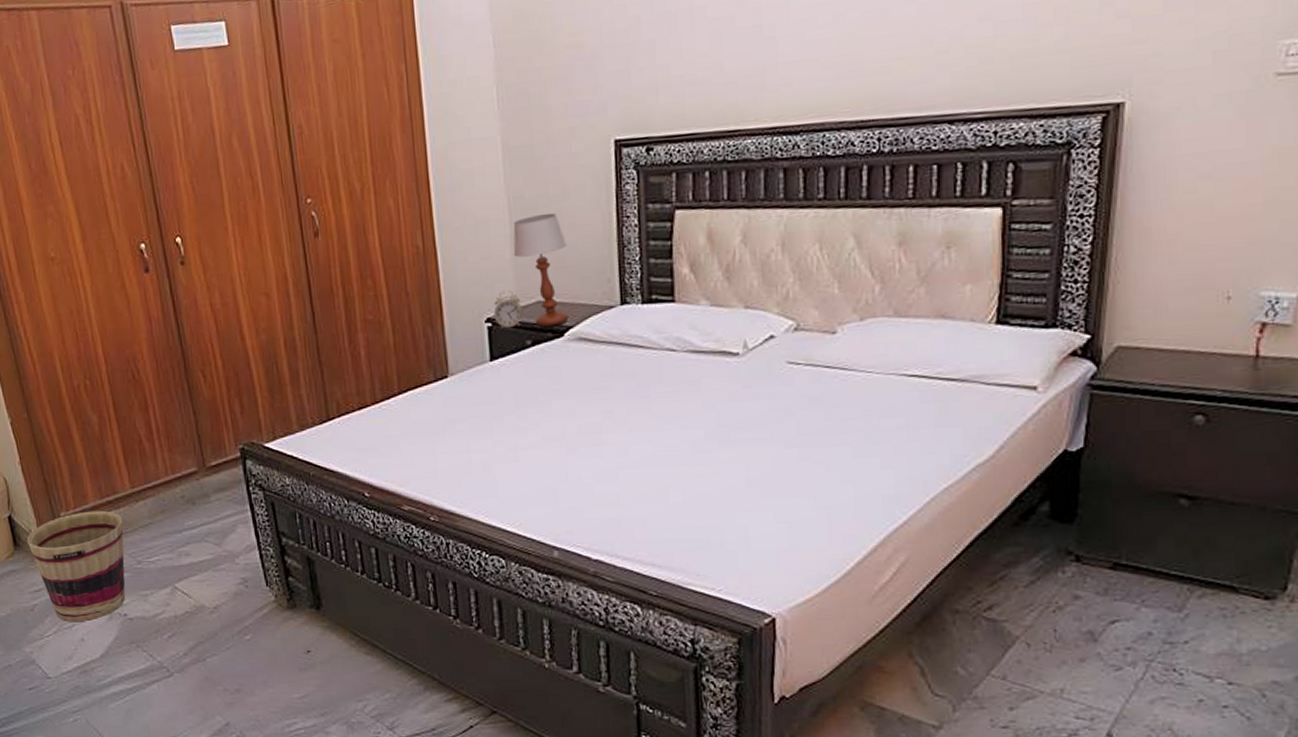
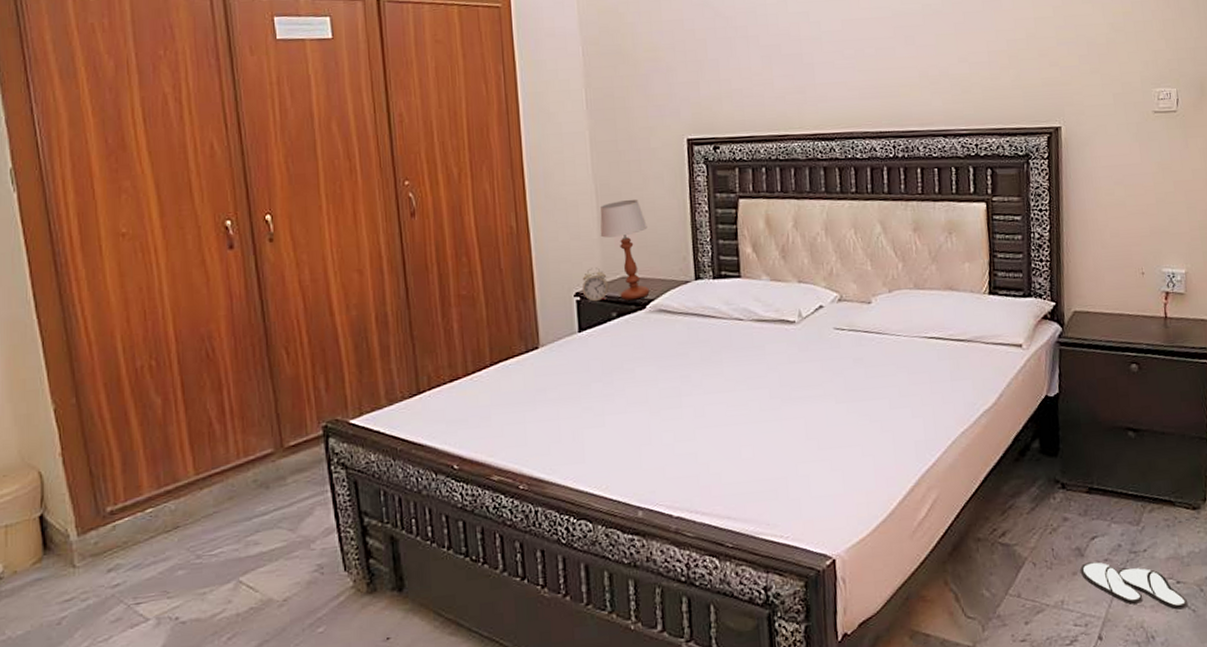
basket: present [26,510,126,622] -> none [60,501,183,634]
slippers: none [1092,649,1241,715] -> present [1081,562,1189,610]

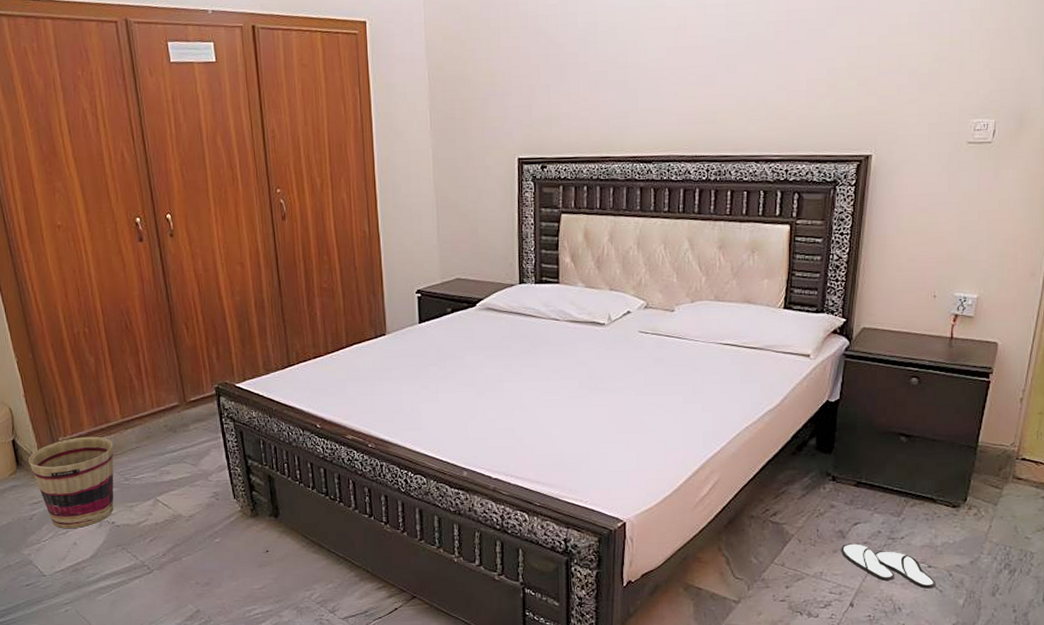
basket: none [60,501,183,634] -> present [28,436,114,529]
alarm clock: present [581,267,610,302] -> none [422,269,446,299]
table lamp: present [599,199,650,301] -> none [439,211,480,299]

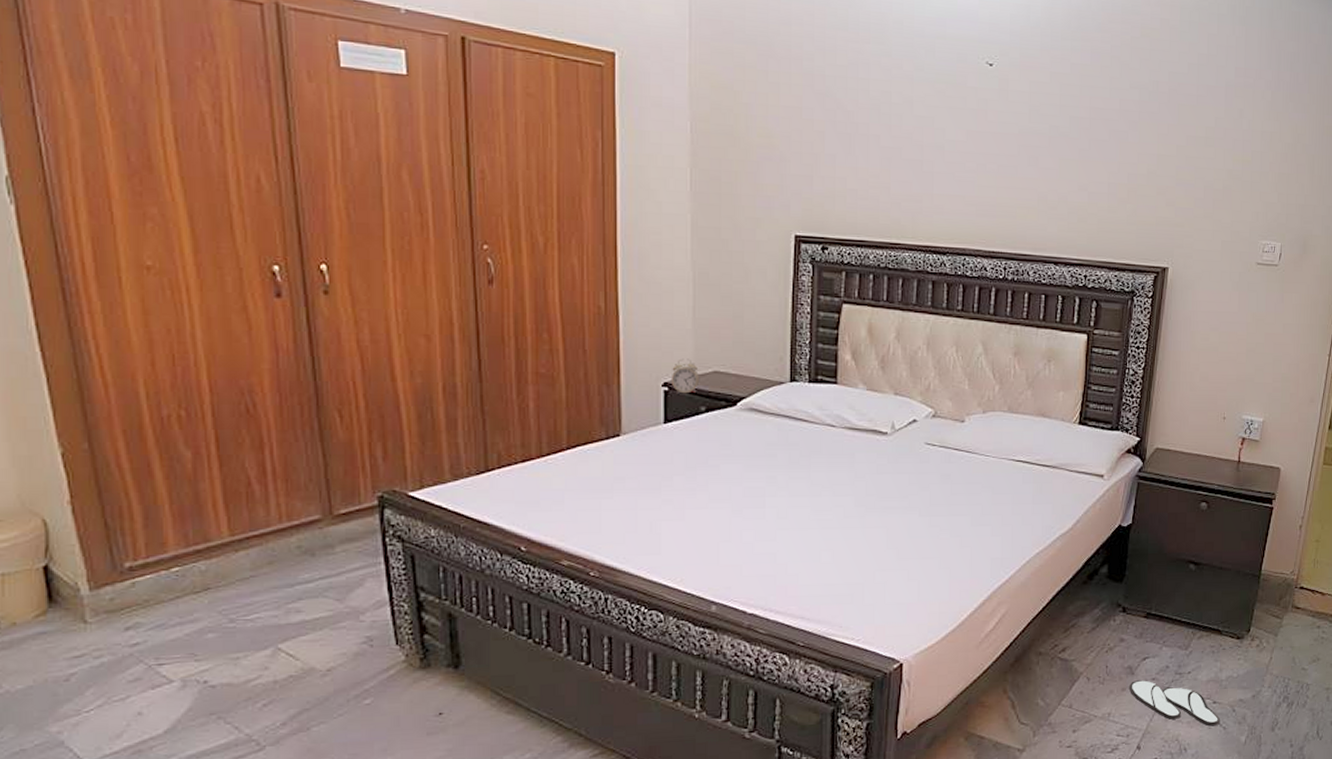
basket: present [28,436,114,529] -> none [69,561,214,693]
alarm clock: none [422,269,446,299] -> present [671,358,700,394]

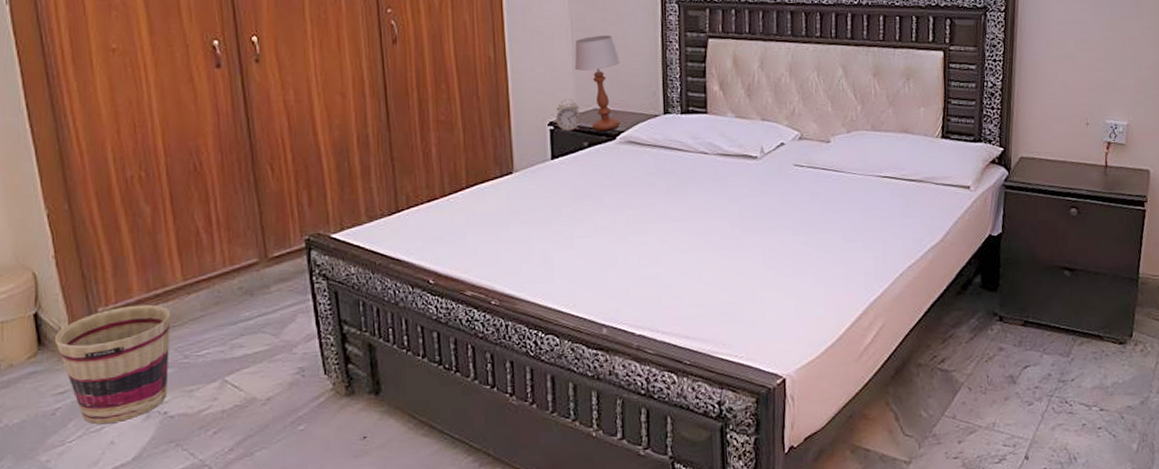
basket: none [69,561,214,693] -> present [54,304,171,425]
table lamp: none [694,291,745,396] -> present [574,35,620,131]
slippers: present [1130,680,1221,726] -> none [1012,389,1110,434]

